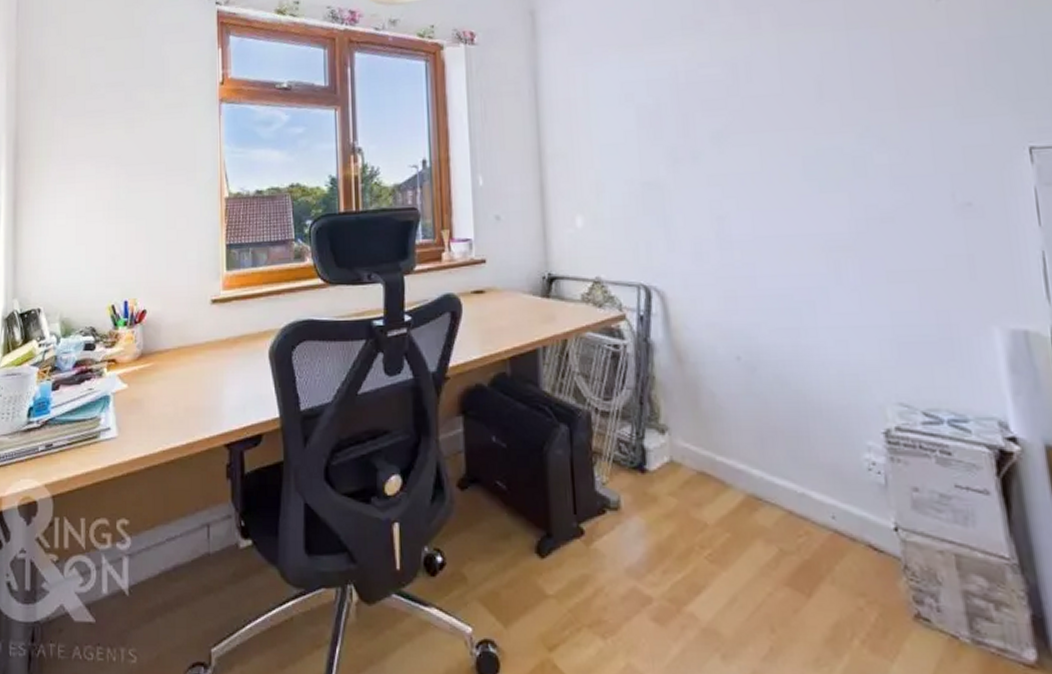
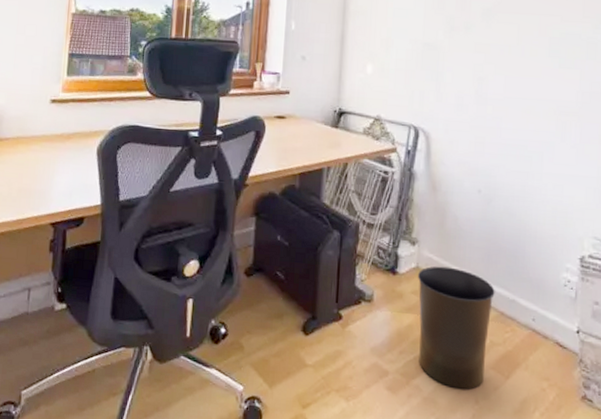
waste bin: none [674,457,778,614] -> present [418,266,495,390]

